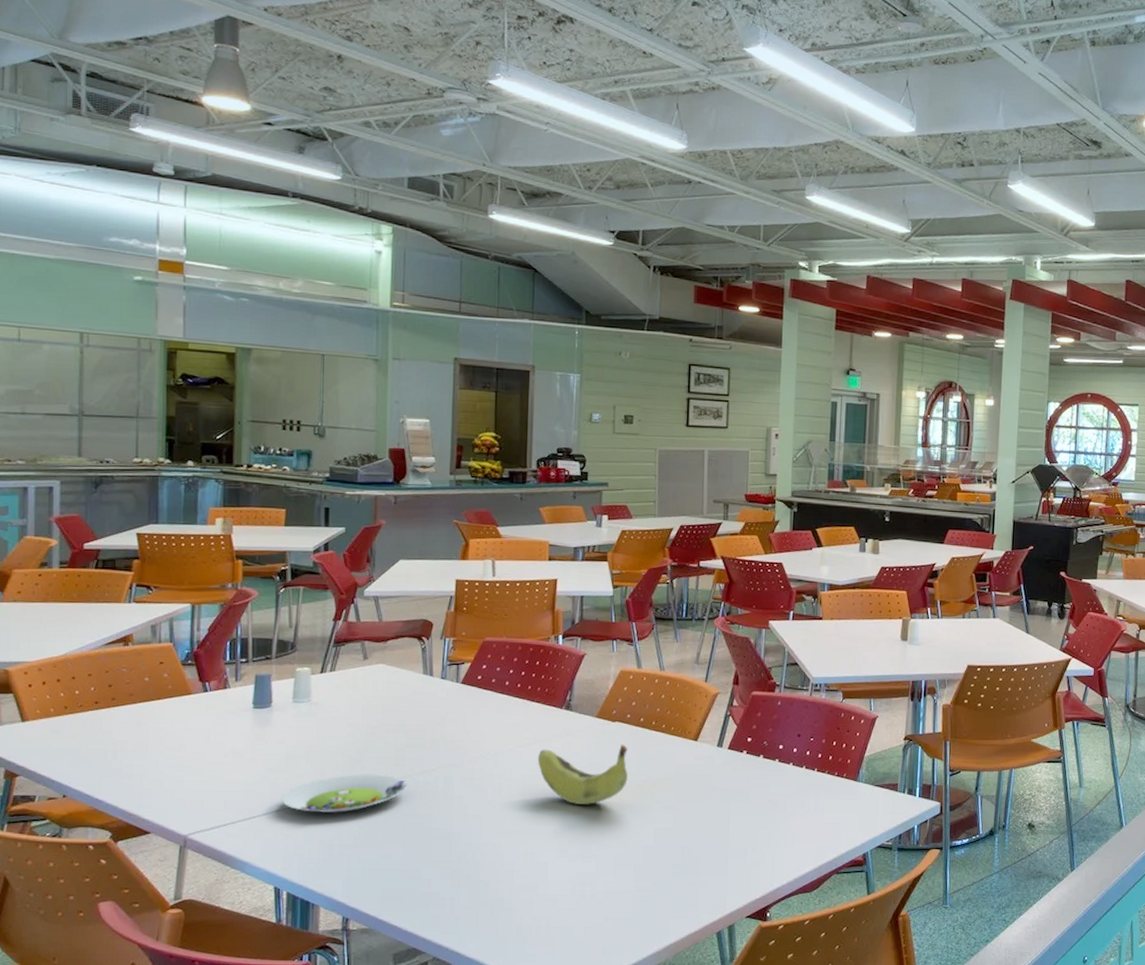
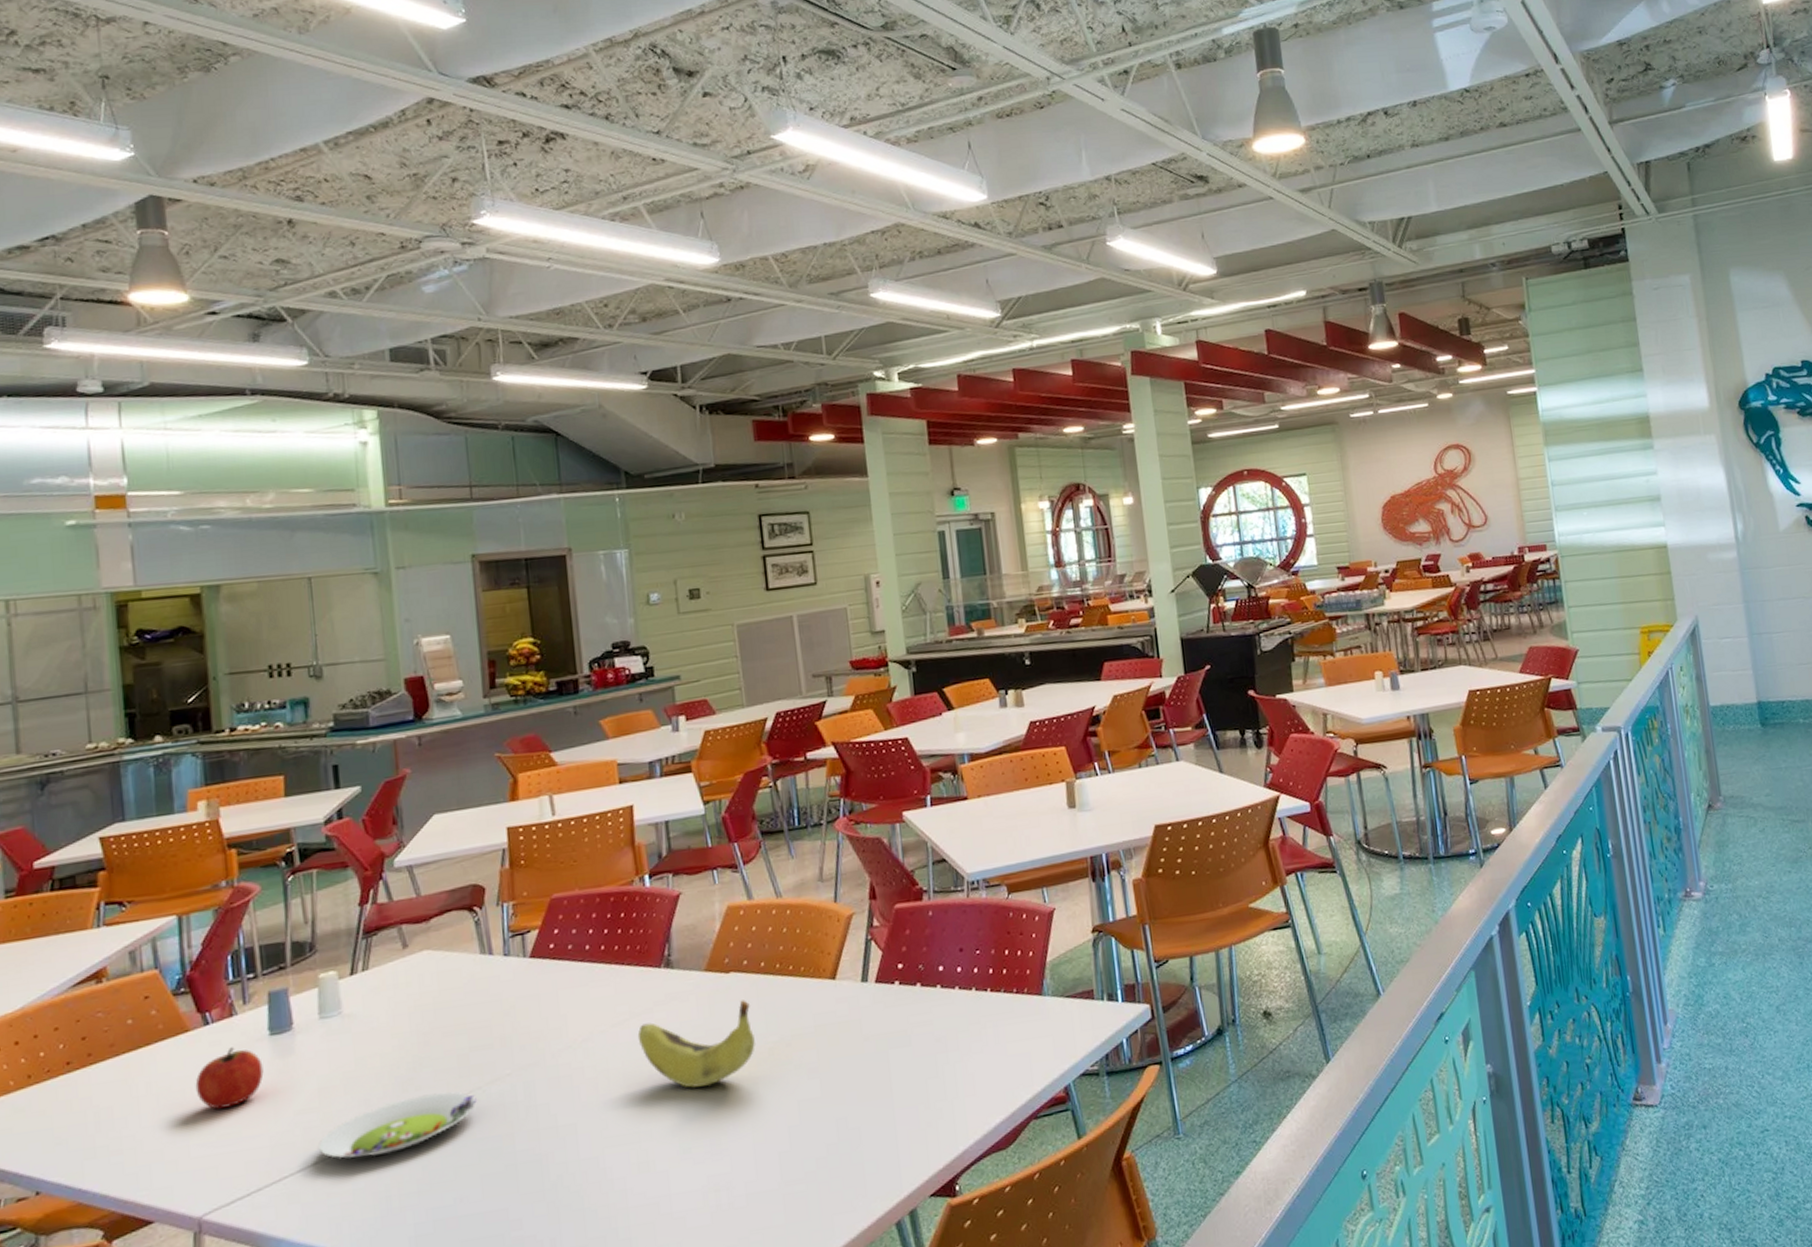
apple: none [192,712,246,757] -> present [195,1047,264,1110]

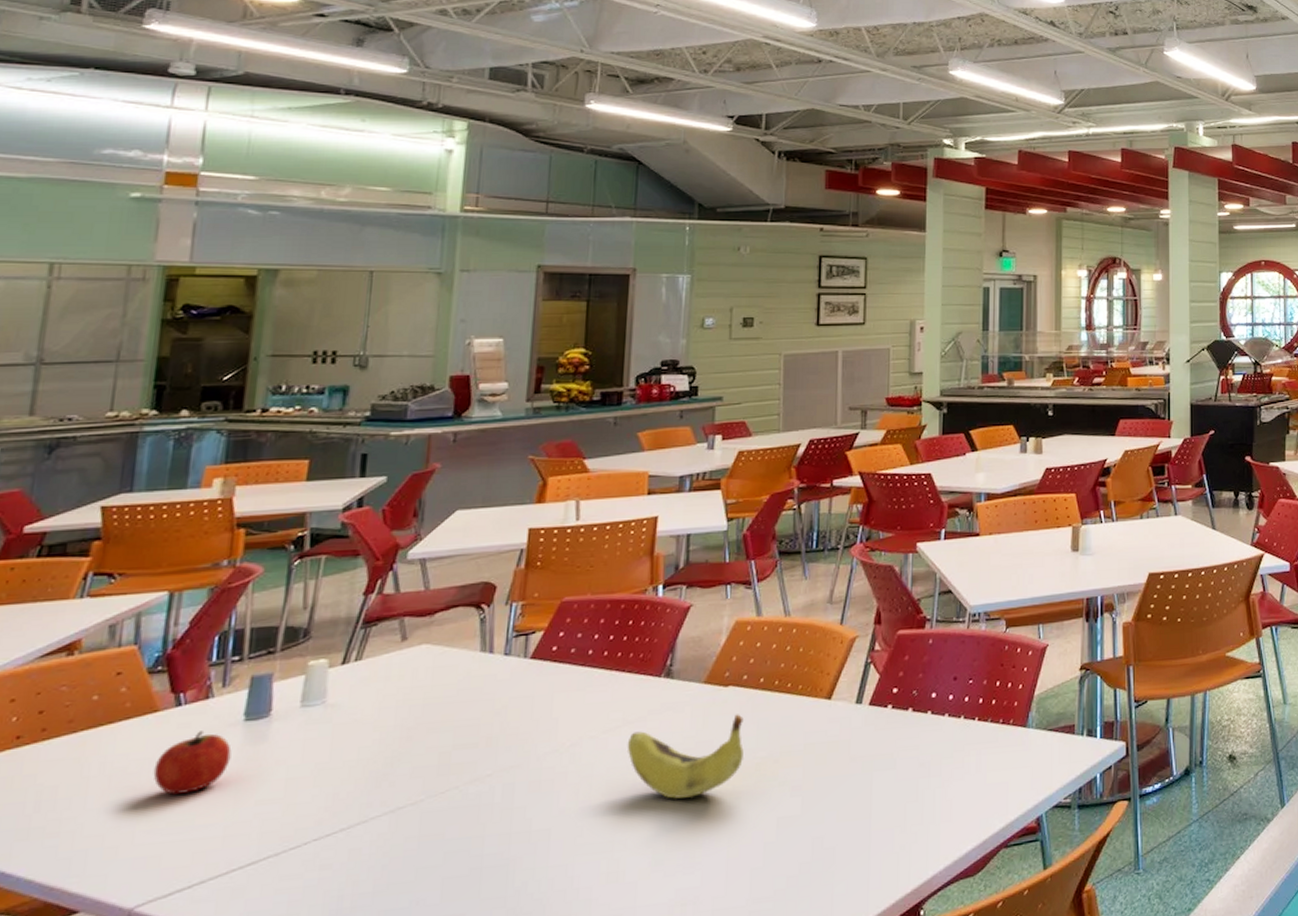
salad plate: present [319,1092,478,1159] -> none [275,789,453,854]

